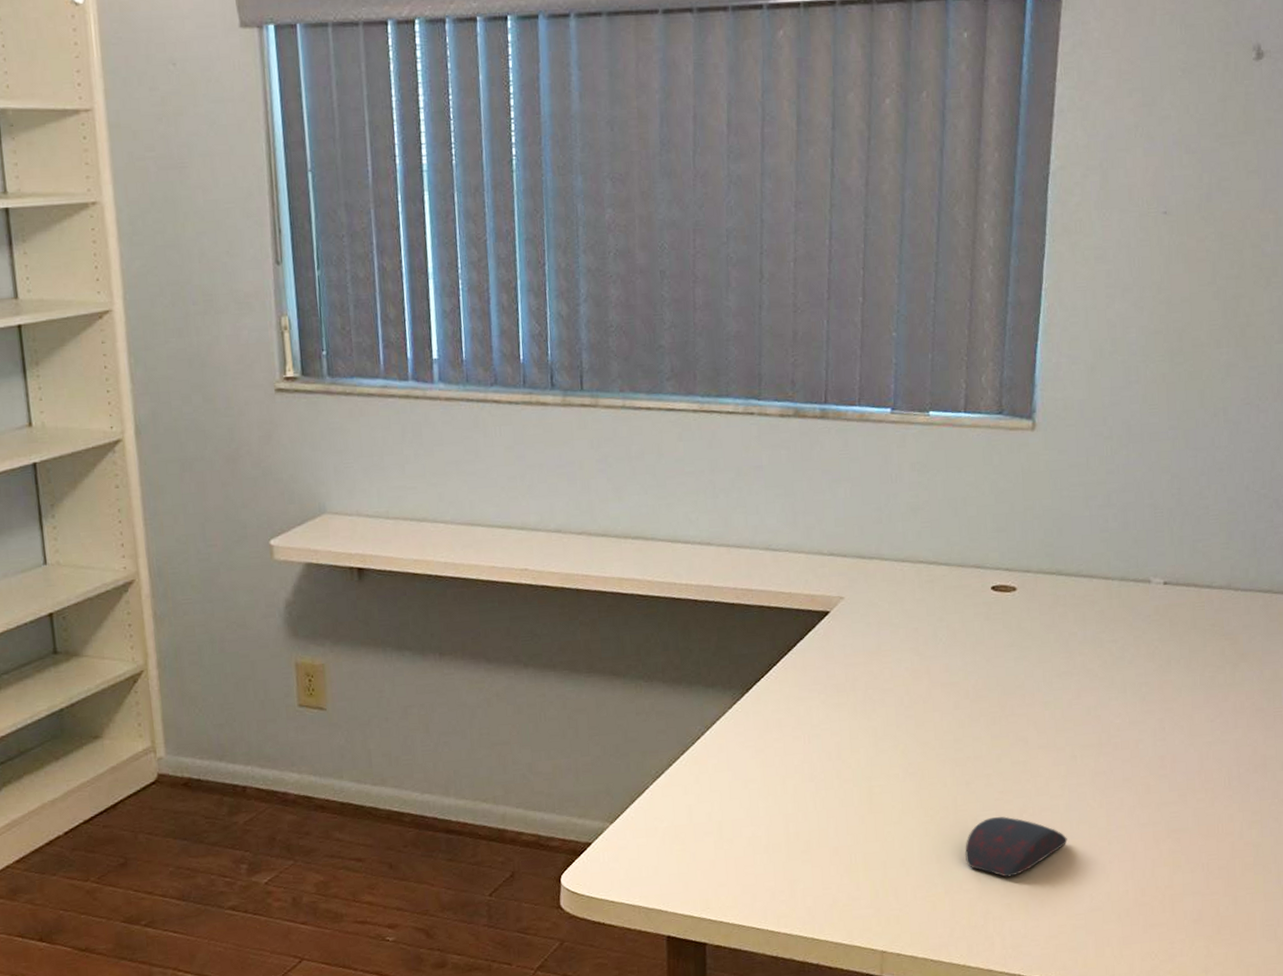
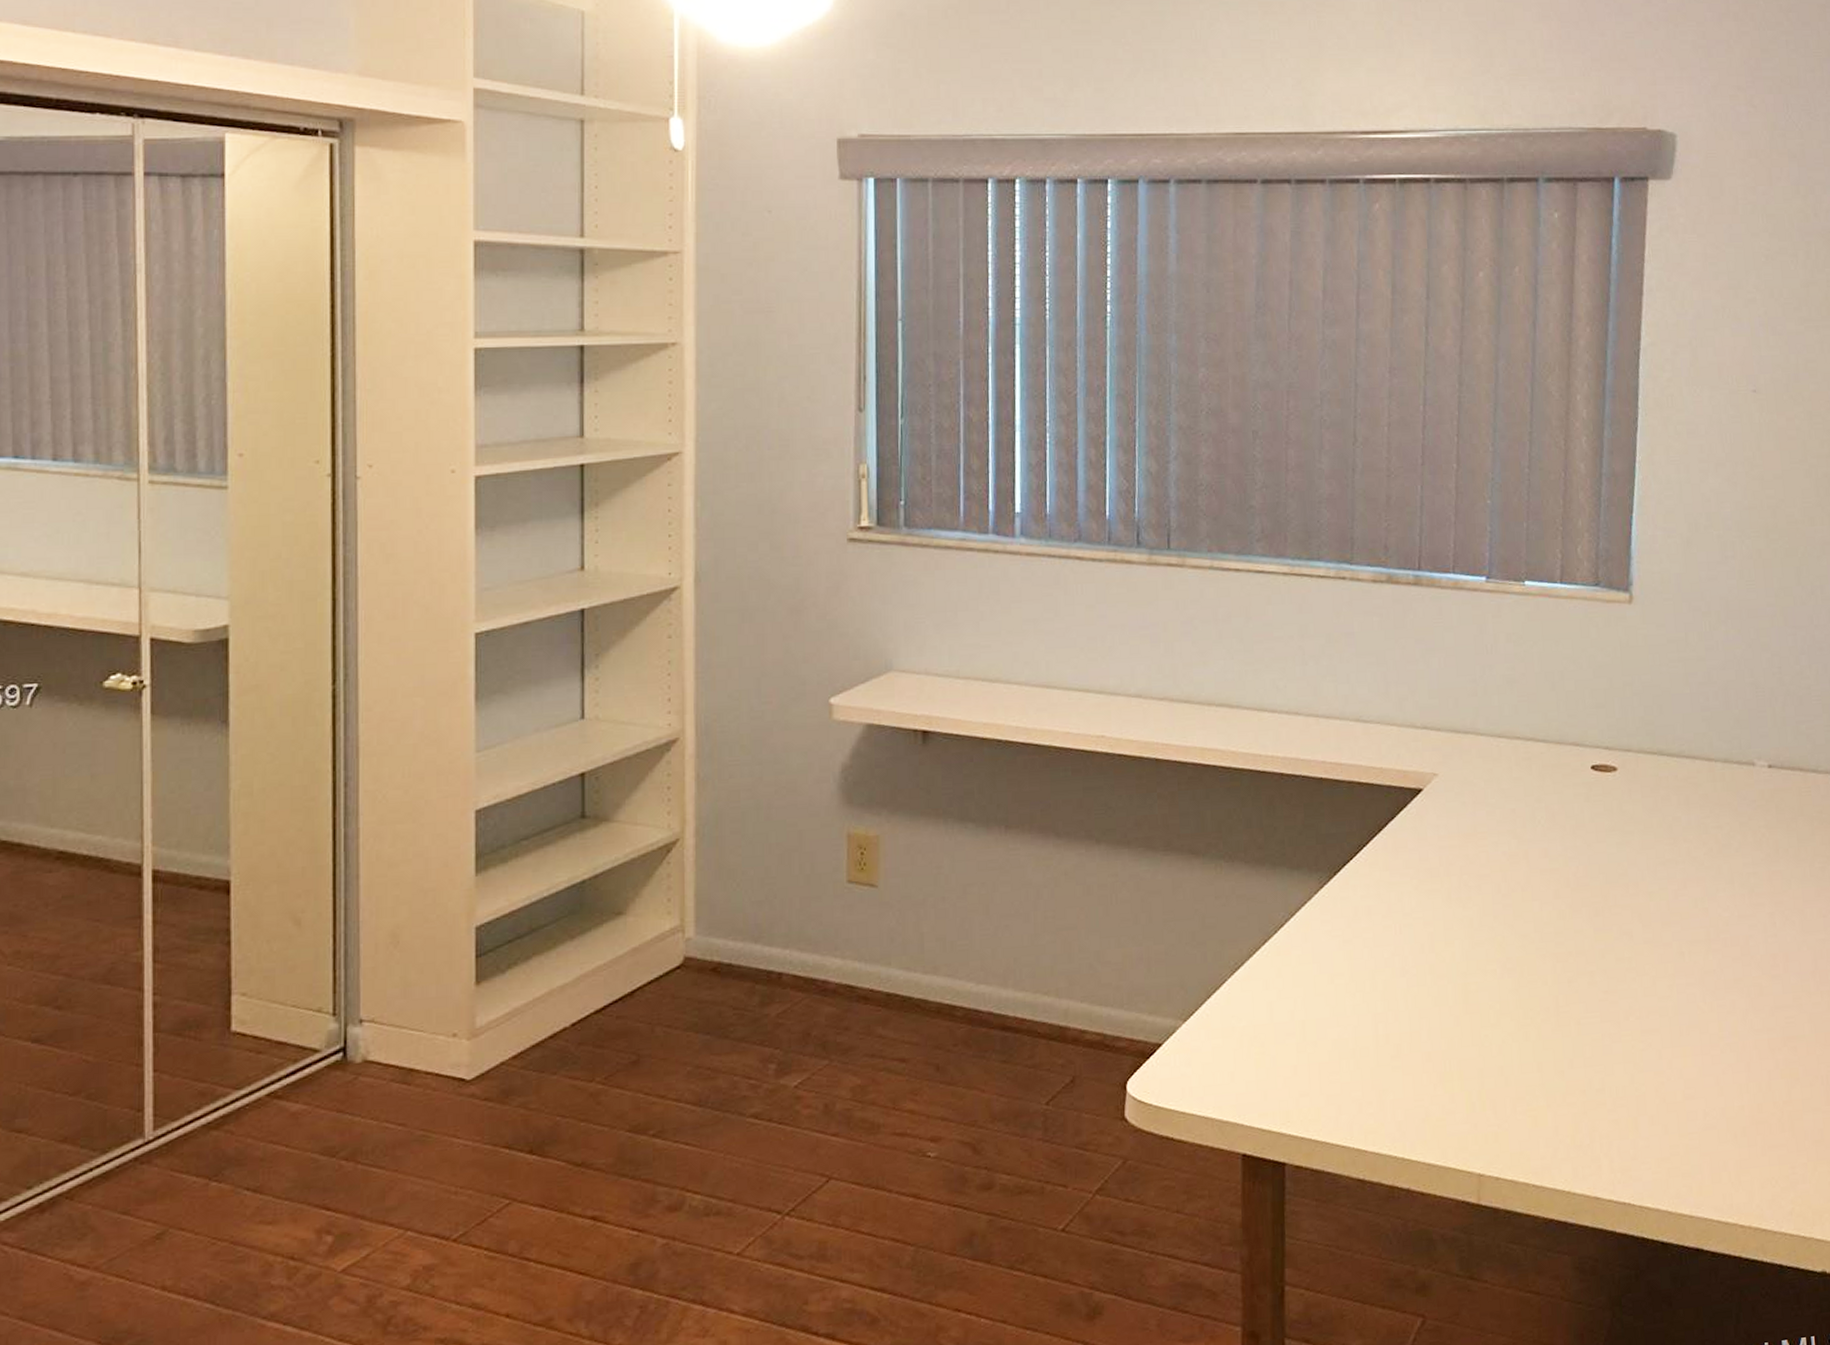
computer mouse: present [965,816,1067,877] -> none [1568,1019,1677,1089]

